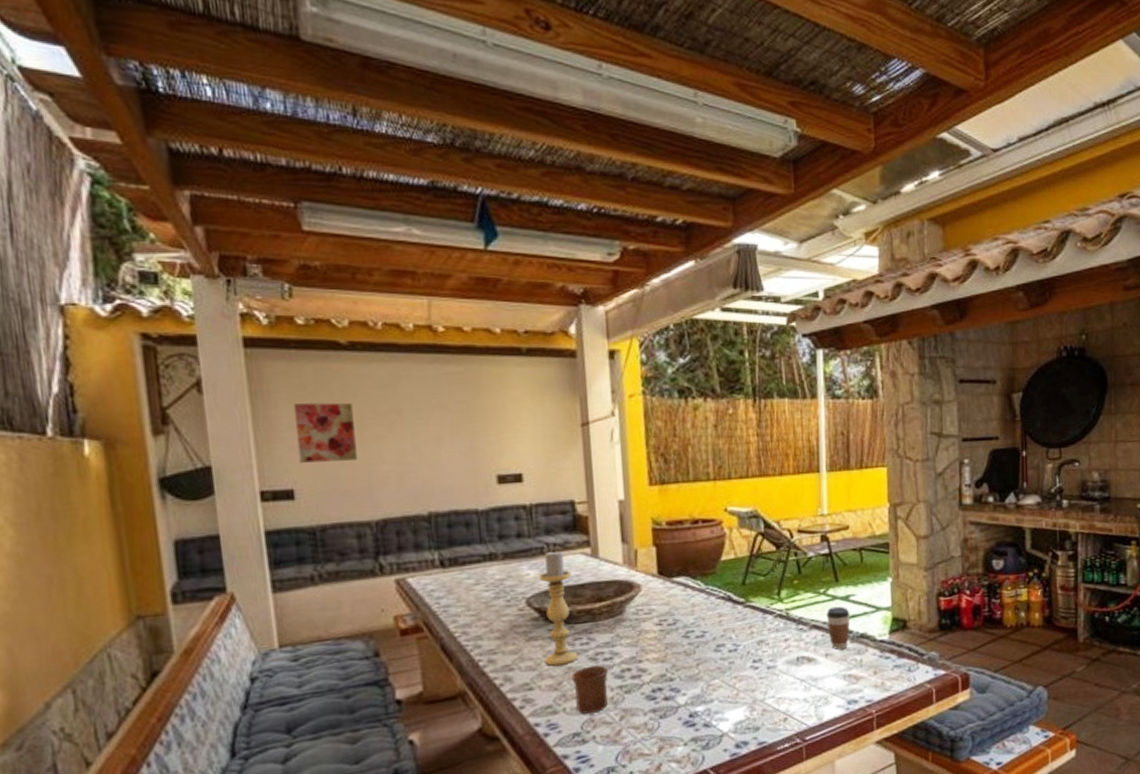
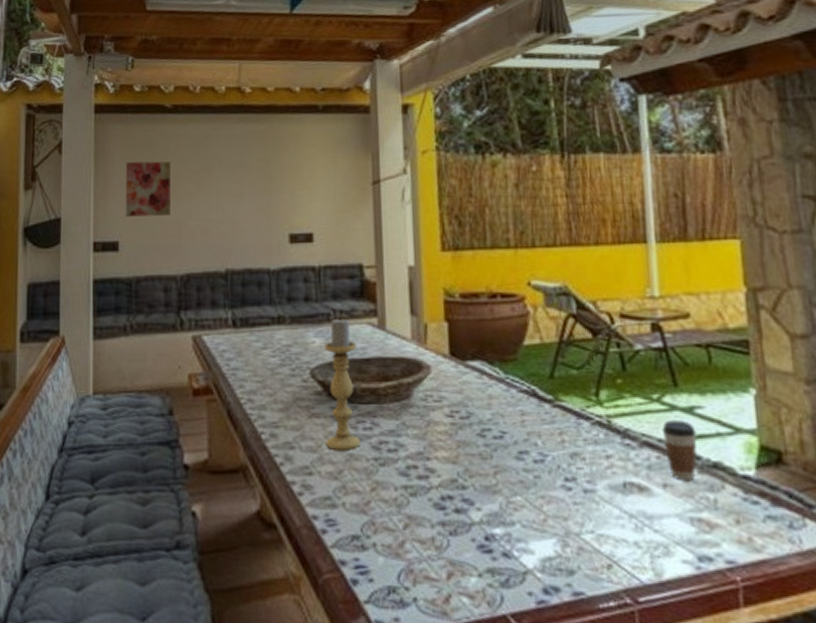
mug: present [571,665,608,714] -> none [352,456,392,514]

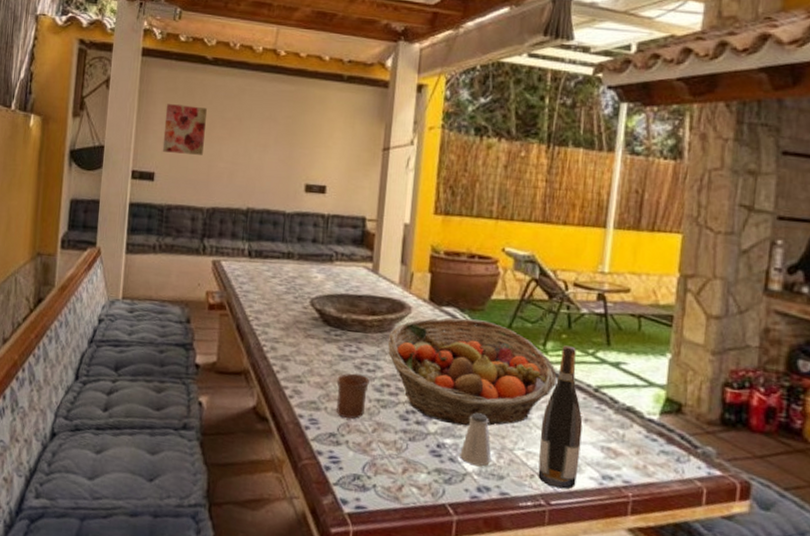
candle holder: present [324,317,361,450] -> none [316,259,352,367]
mug: none [352,456,392,514] -> present [336,373,370,419]
fruit basket: none [407,372,620,510] -> present [387,317,557,427]
saltshaker: none [515,490,555,559] -> present [460,412,492,466]
wine bottle: none [609,393,667,580] -> present [538,345,583,489]
coffee cup: present [661,420,697,482] -> none [591,370,619,419]

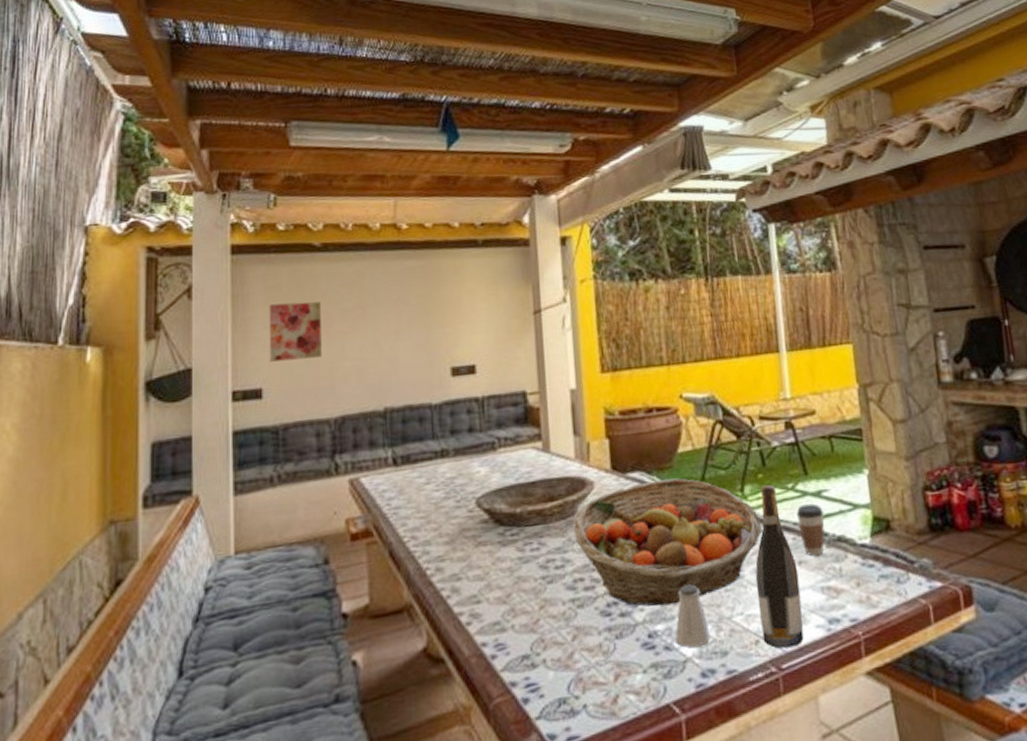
mug: present [336,373,370,419] -> none [521,574,560,632]
coffee cup: none [591,370,619,419] -> present [796,503,825,557]

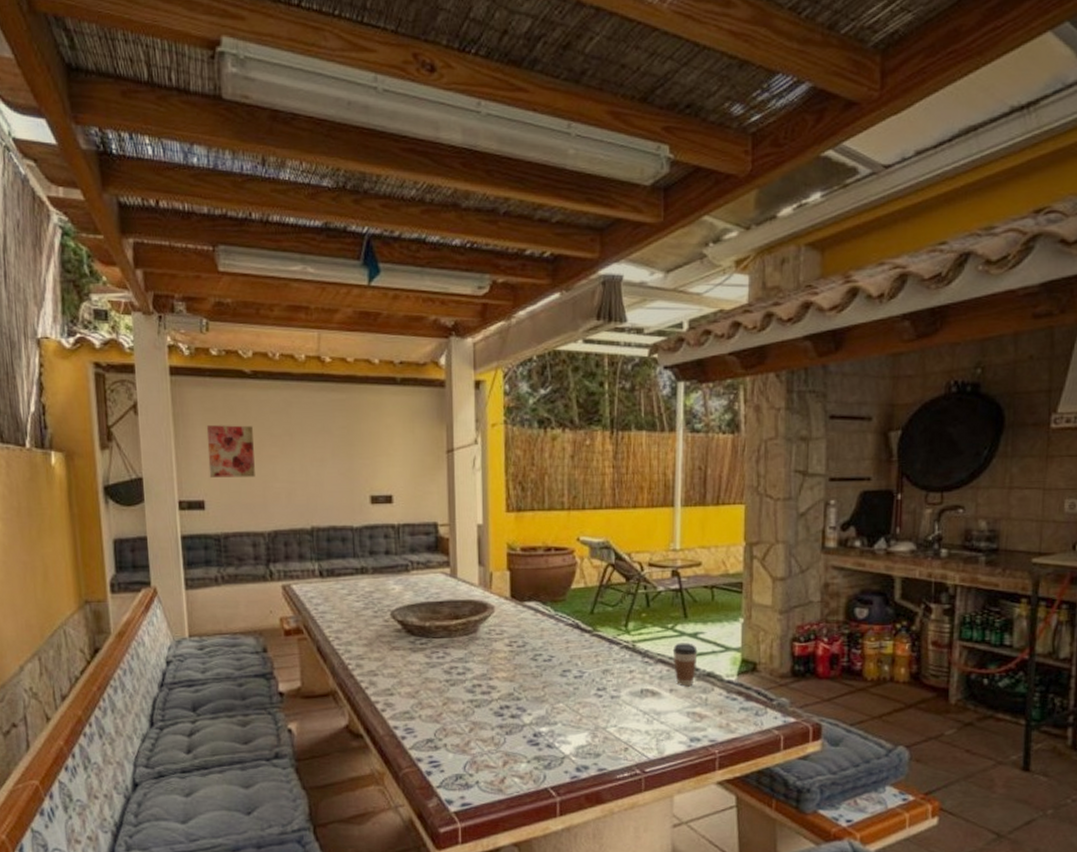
fruit basket: present [572,478,762,607] -> none [474,610,640,713]
saltshaker: present [675,584,711,648] -> none [556,699,587,747]
wine bottle: present [755,484,804,649] -> none [630,623,668,756]

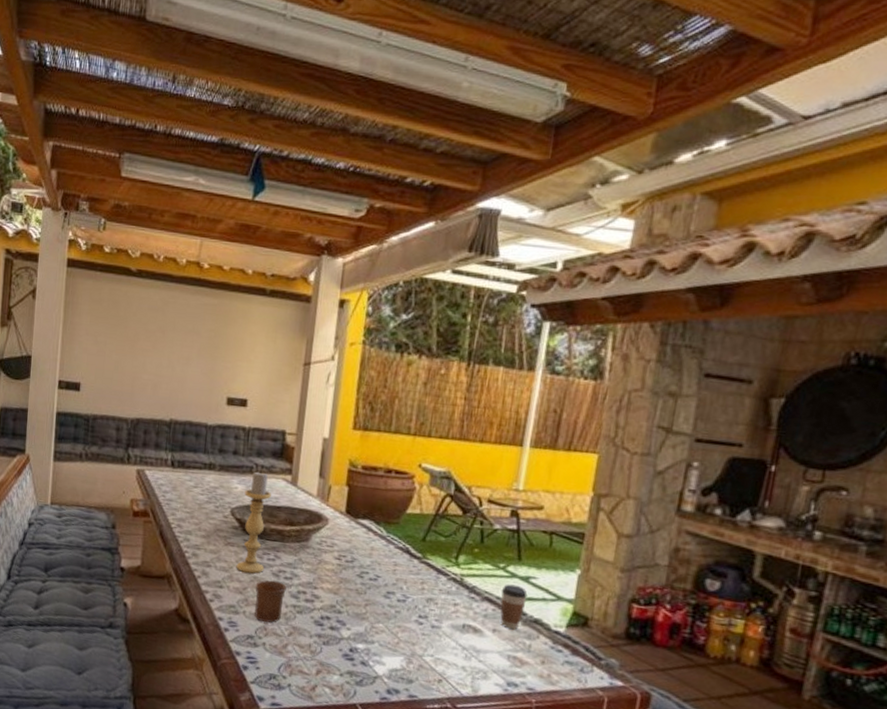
wall art: present [206,425,255,478] -> none [87,315,131,367]
candle holder: none [403,567,435,675] -> present [236,471,271,574]
mug: none [428,678,461,722] -> present [254,580,287,623]

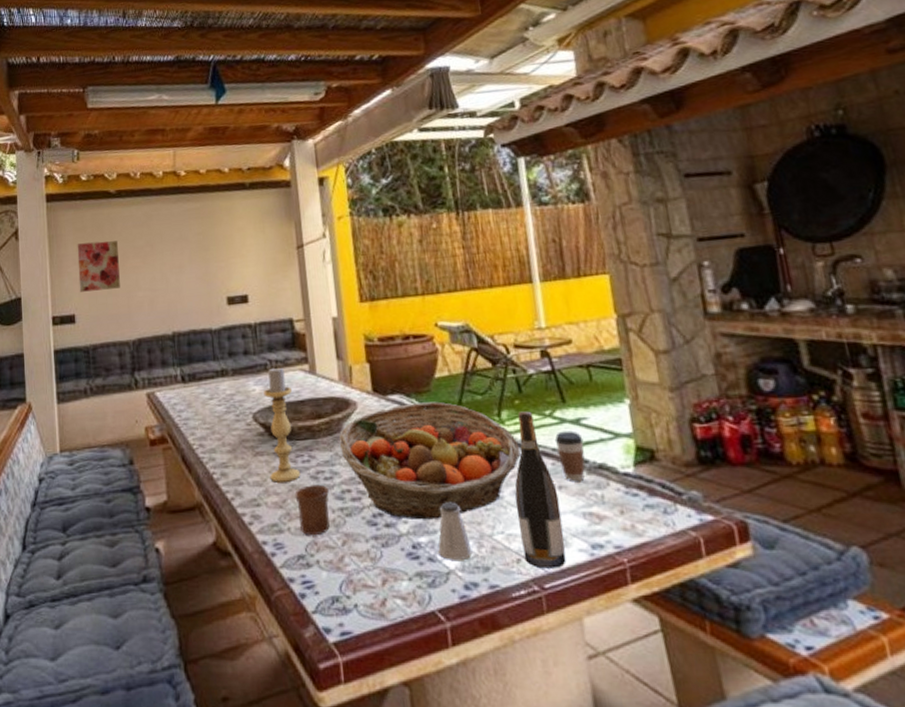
wall art: none [87,315,131,367] -> present [77,241,120,292]
fruit basket: none [304,529,468,633] -> present [338,401,521,520]
saltshaker: none [371,620,402,670] -> present [438,502,473,560]
wine bottle: none [445,559,491,694] -> present [515,411,566,569]

